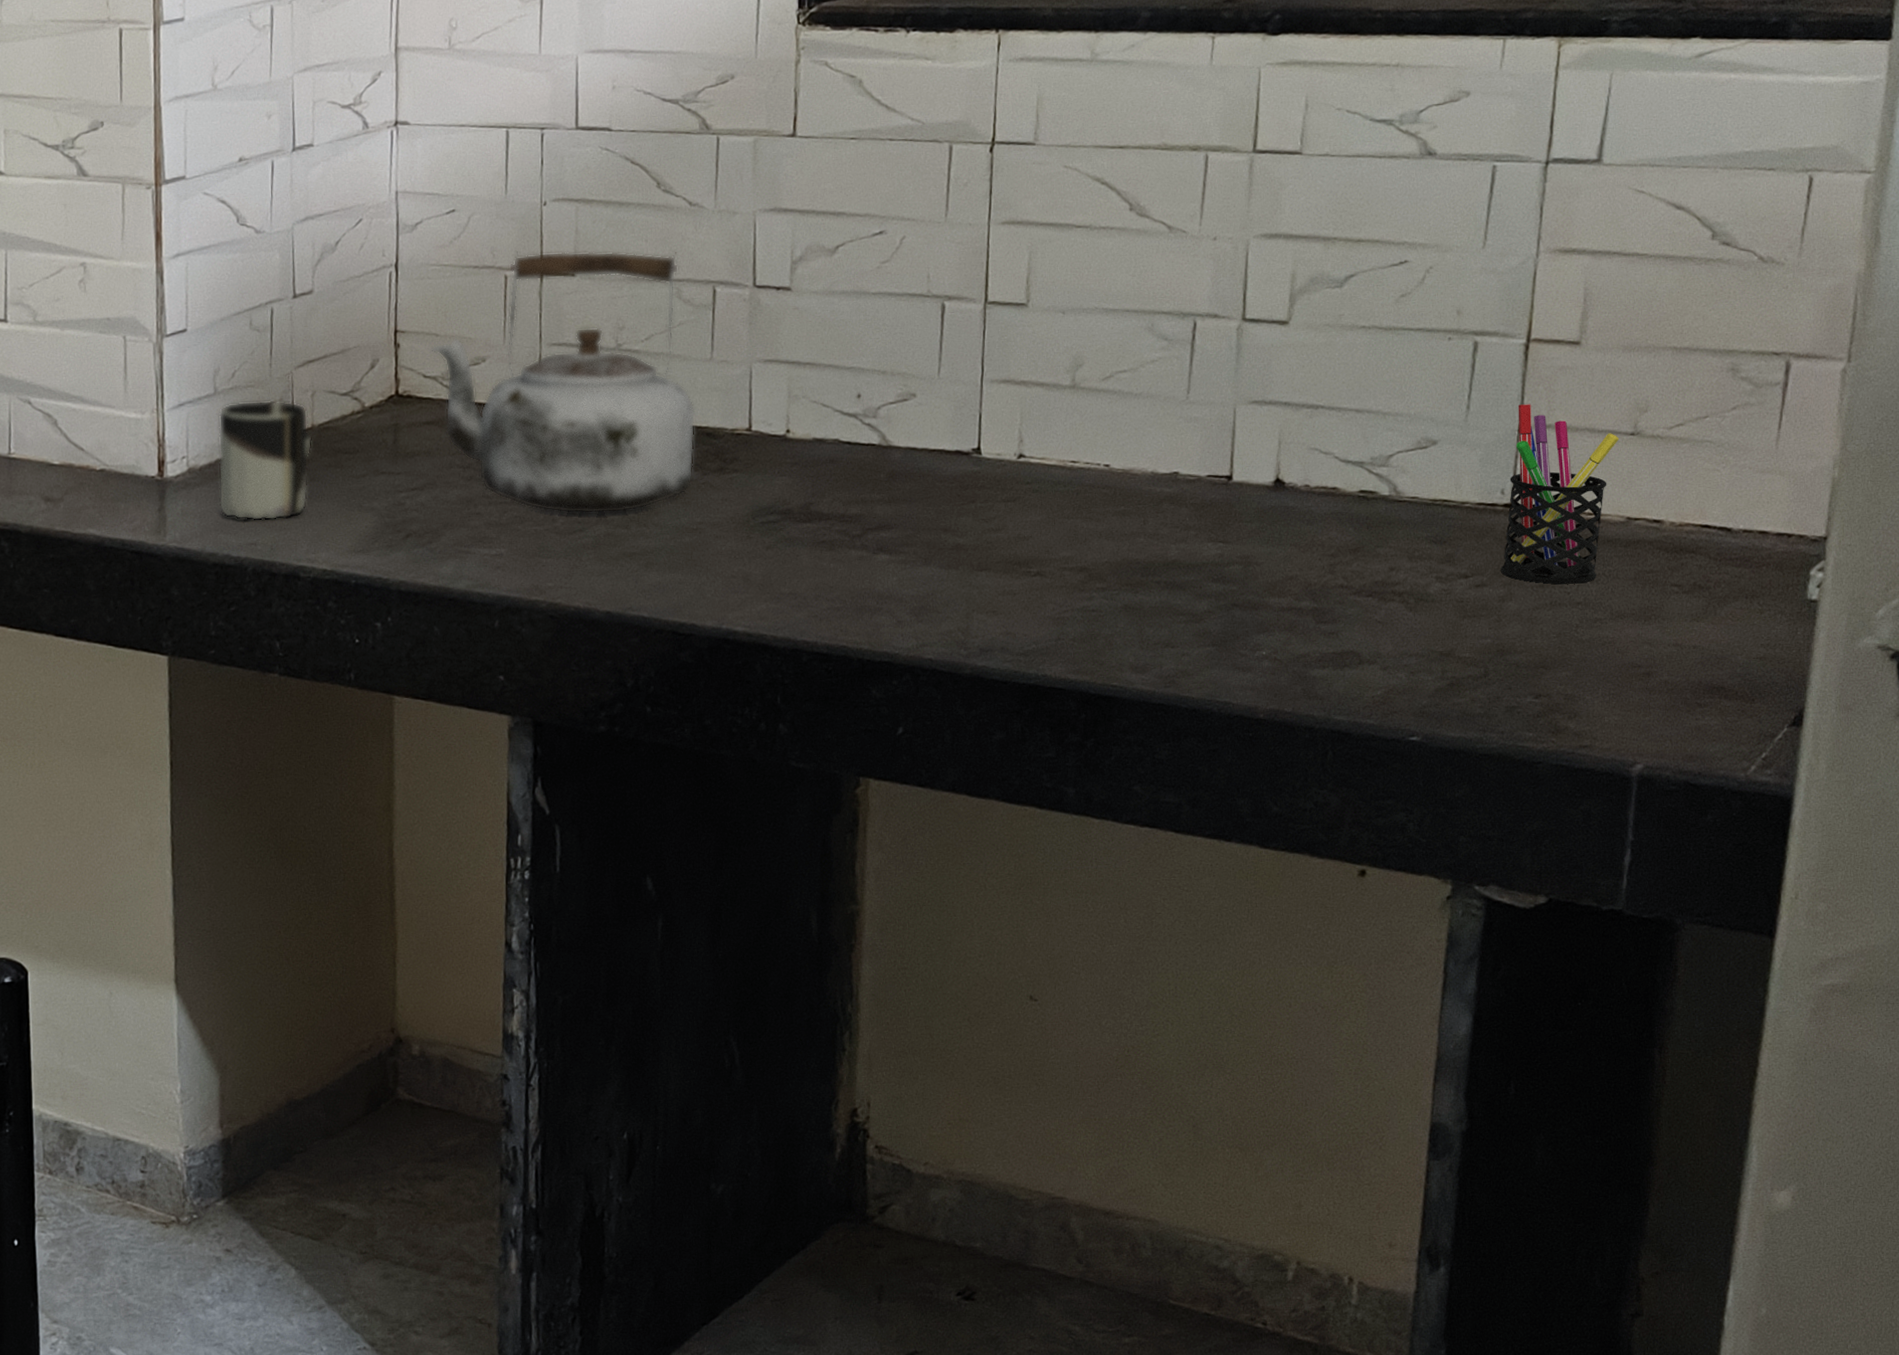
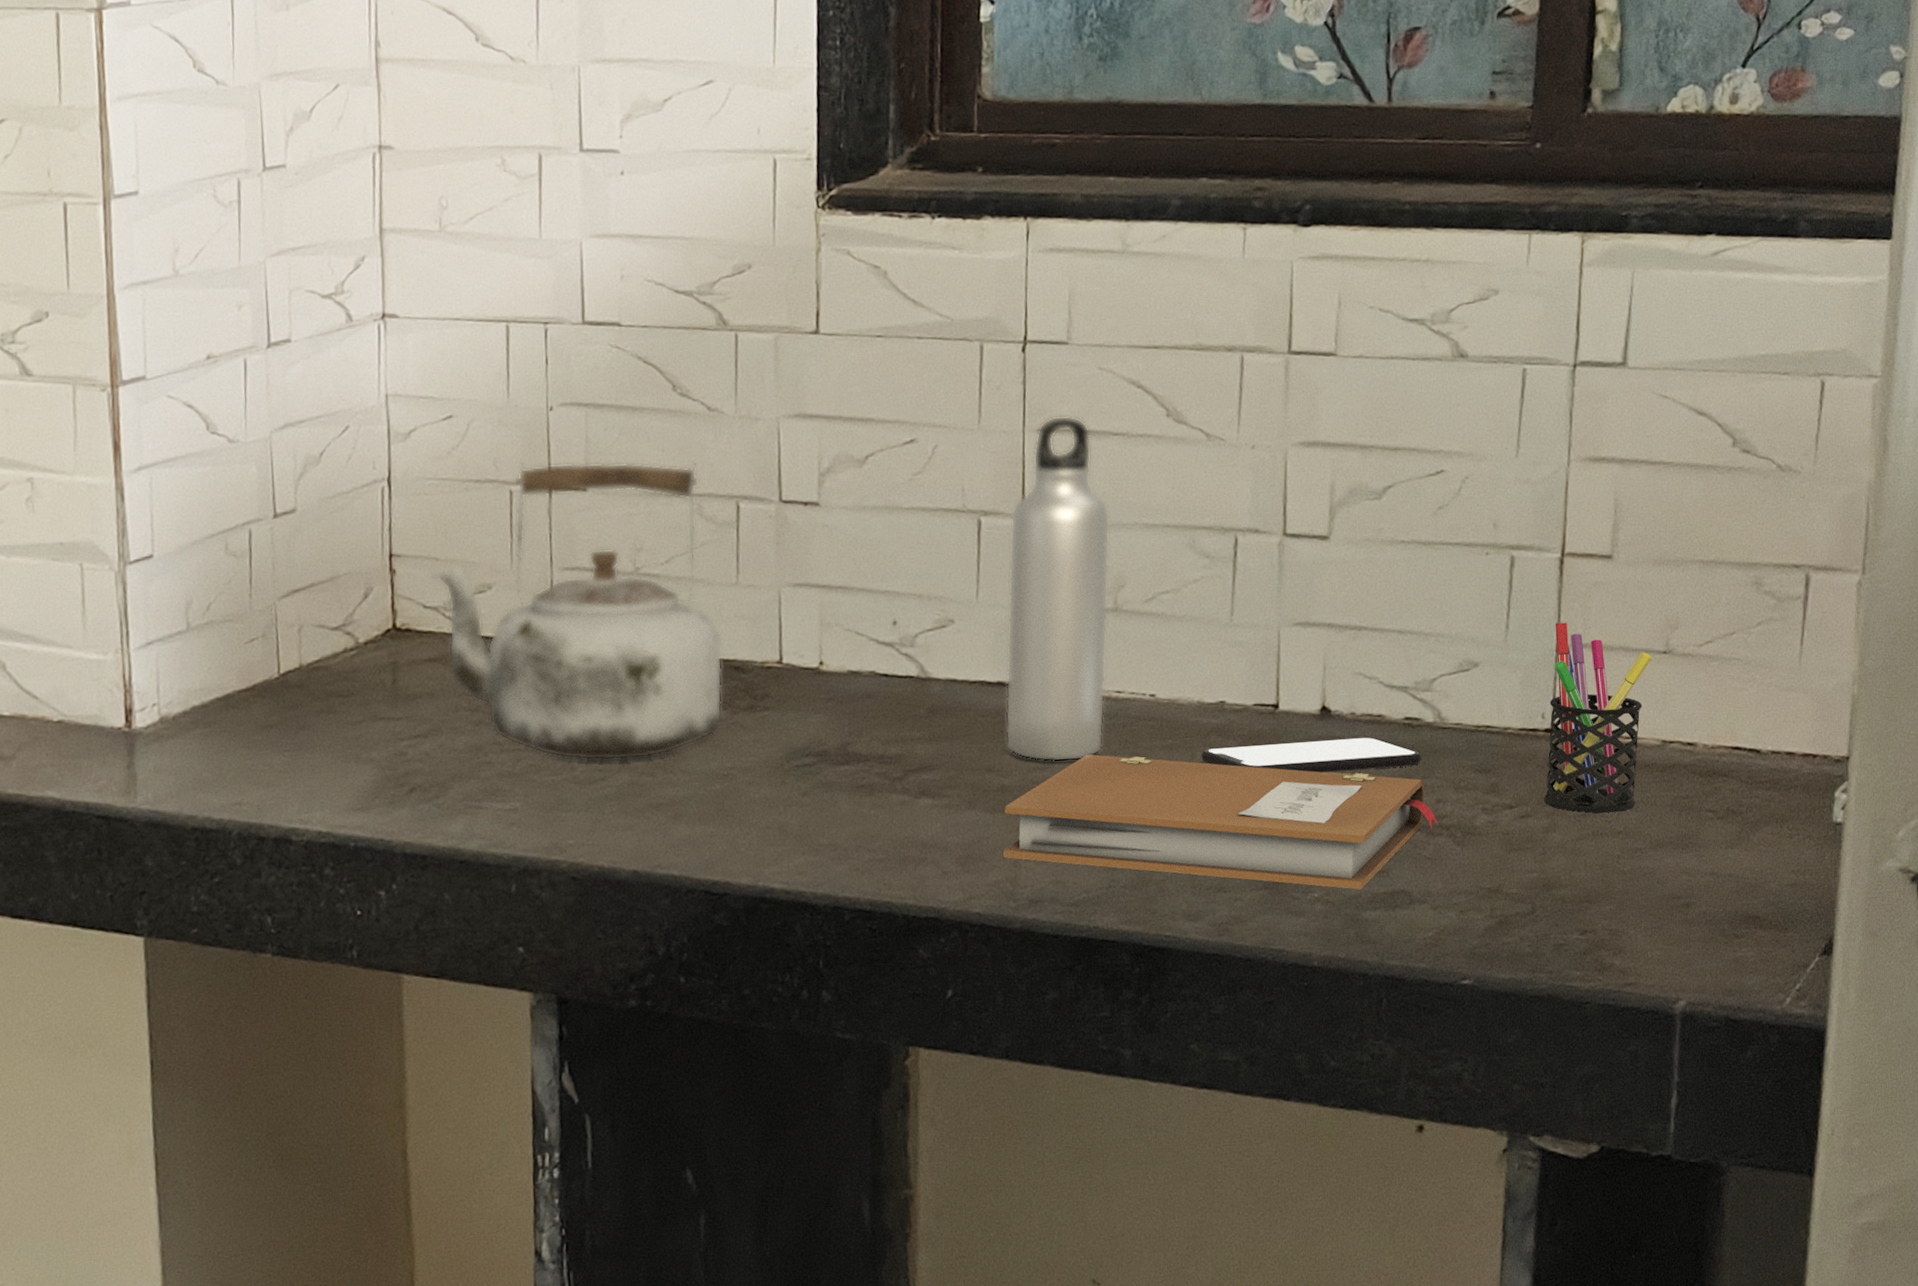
cup: present [218,400,312,521] -> none [193,636,301,777]
notebook: none [956,517,1389,649] -> present [1003,754,1437,890]
water bottle: none [962,209,1071,525] -> present [1005,415,1110,762]
smartphone: none [1153,508,1376,540] -> present [1201,737,1422,773]

